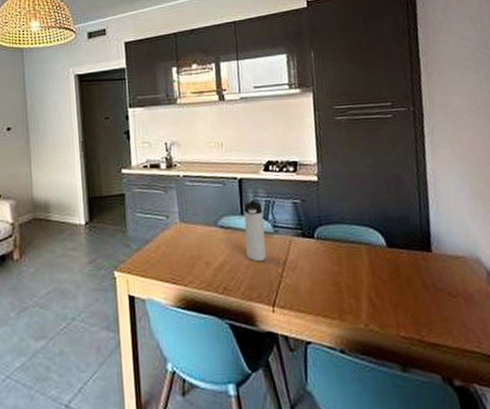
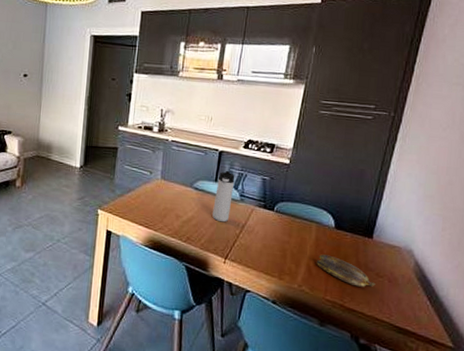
banana: none [378,280,452,314] -> present [317,254,376,287]

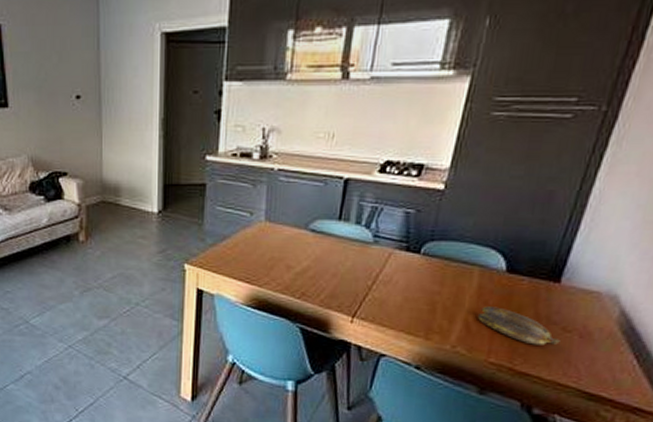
thermos bottle: present [212,170,235,223] -> none [335,204,367,272]

